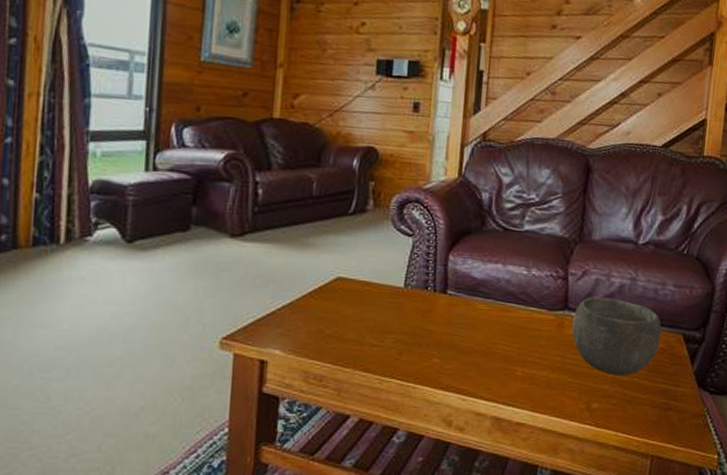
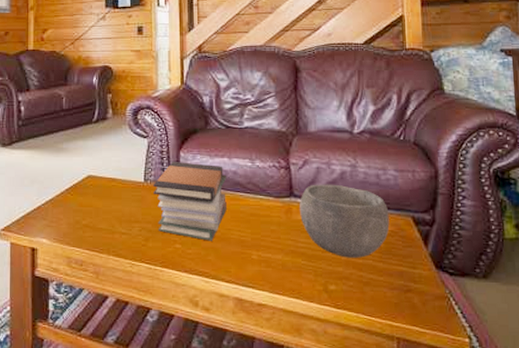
book stack: none [414,266,499,356] -> present [153,162,227,241]

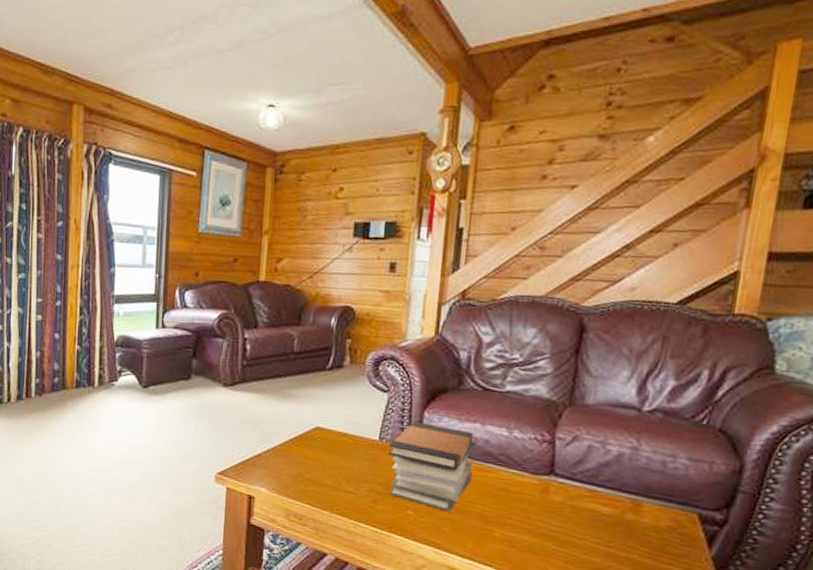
bowl: present [300,184,390,258] -> none [558,464,670,551]

